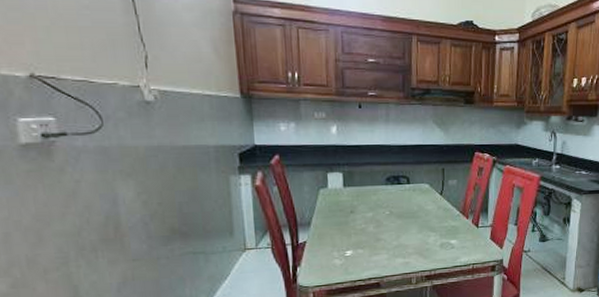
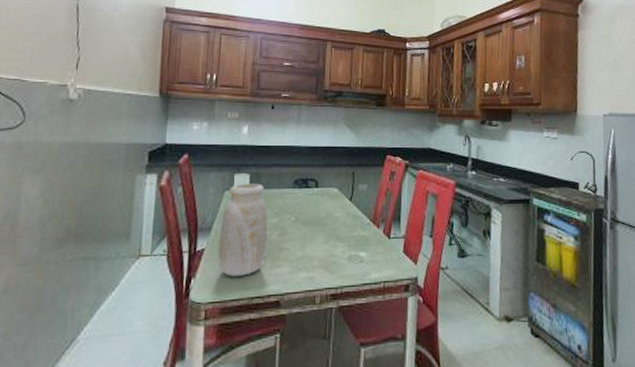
vase: none [318,181,364,264] -> present [218,183,267,276]

